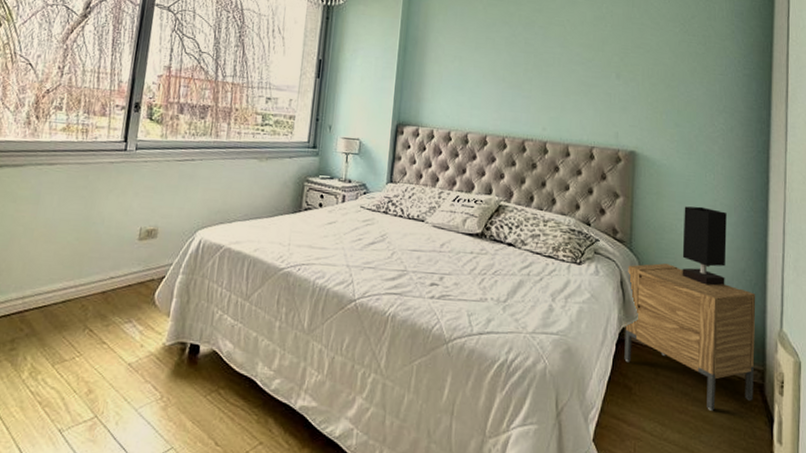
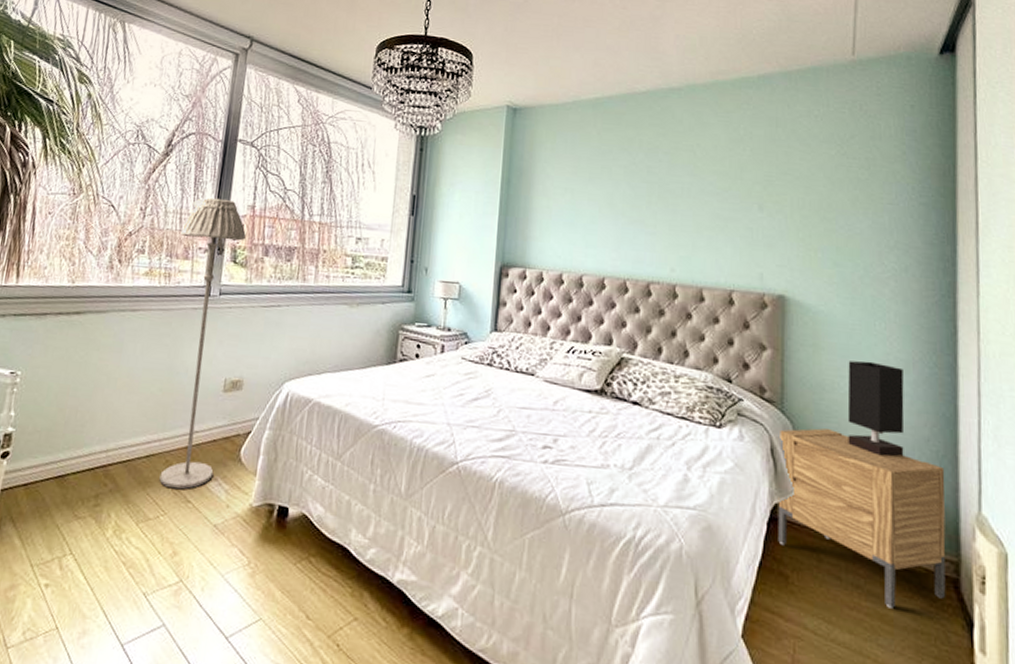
floor lamp: none [75,57,162,332] -> present [159,197,246,490]

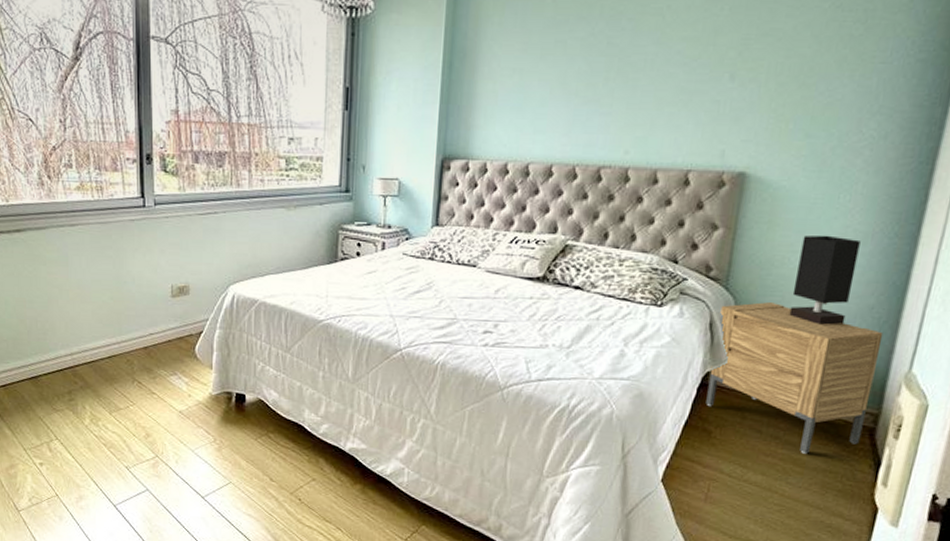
floor lamp: present [159,197,246,490] -> none [105,104,173,384]

